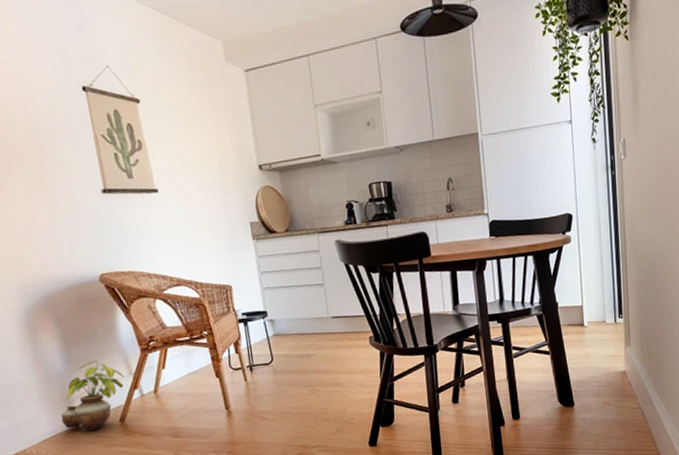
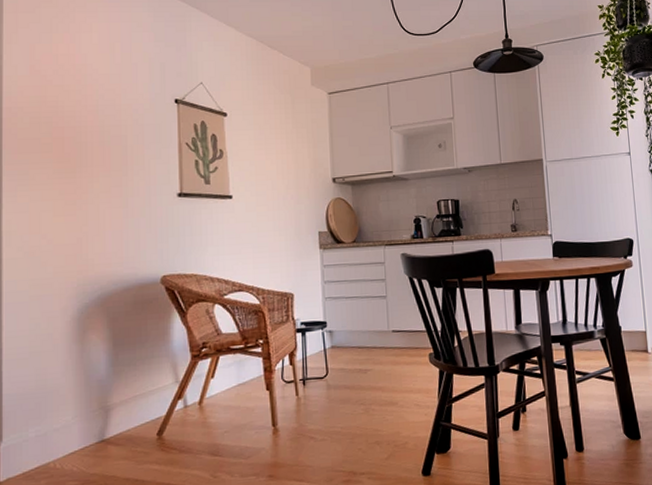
potted plant: present [61,360,125,431] -> none [94,366,170,444]

